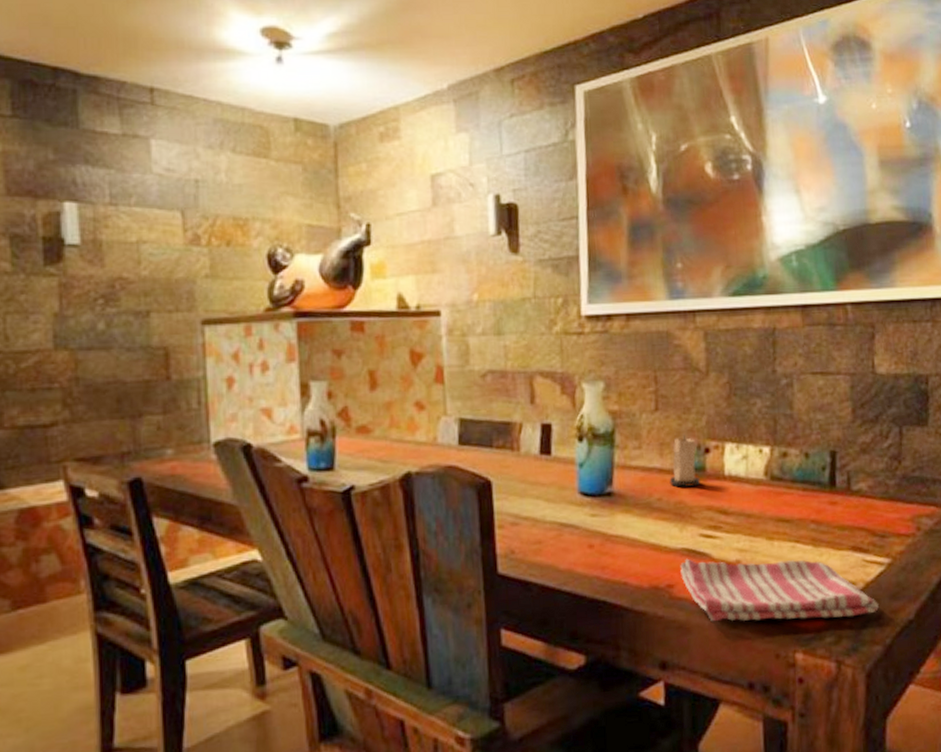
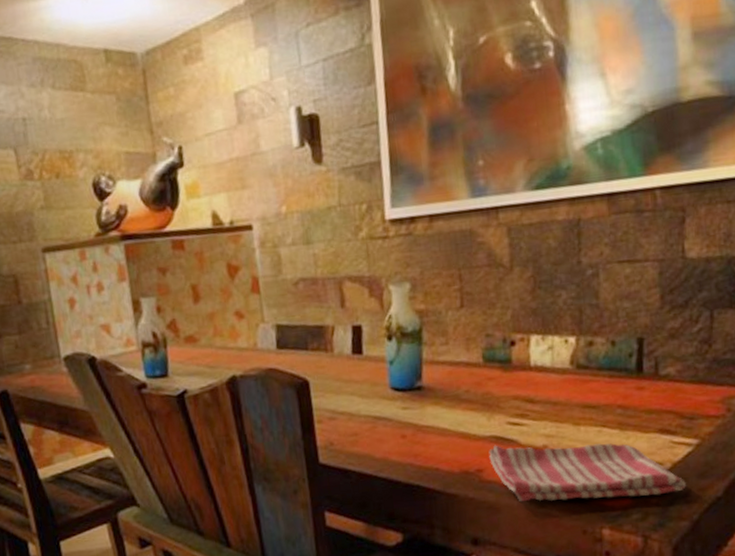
candle: present [669,435,700,487] -> none [476,329,506,379]

